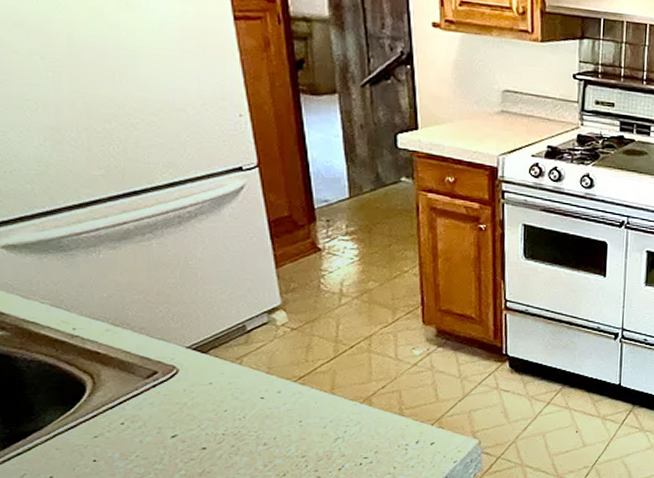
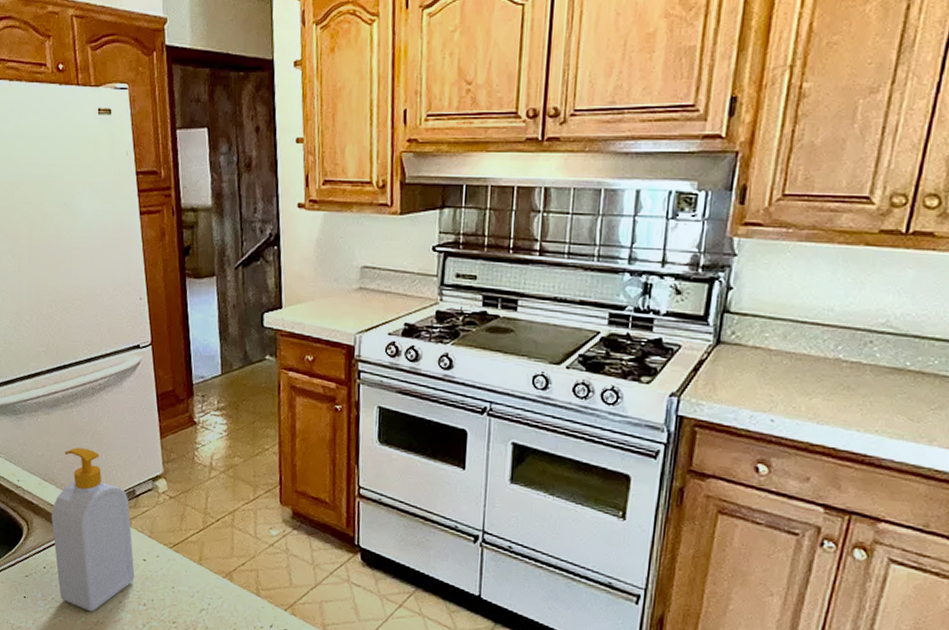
soap bottle: none [128,285,250,463] -> present [51,447,135,612]

